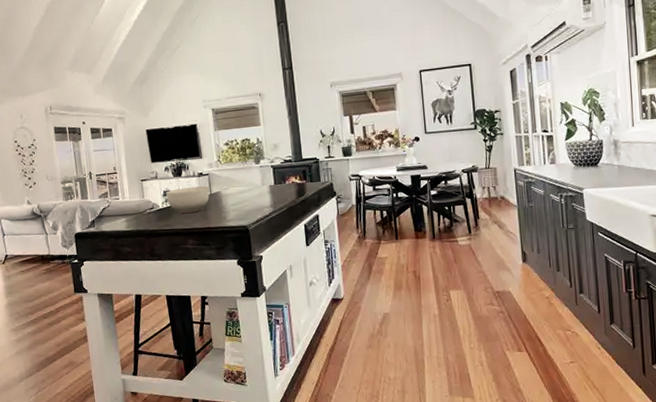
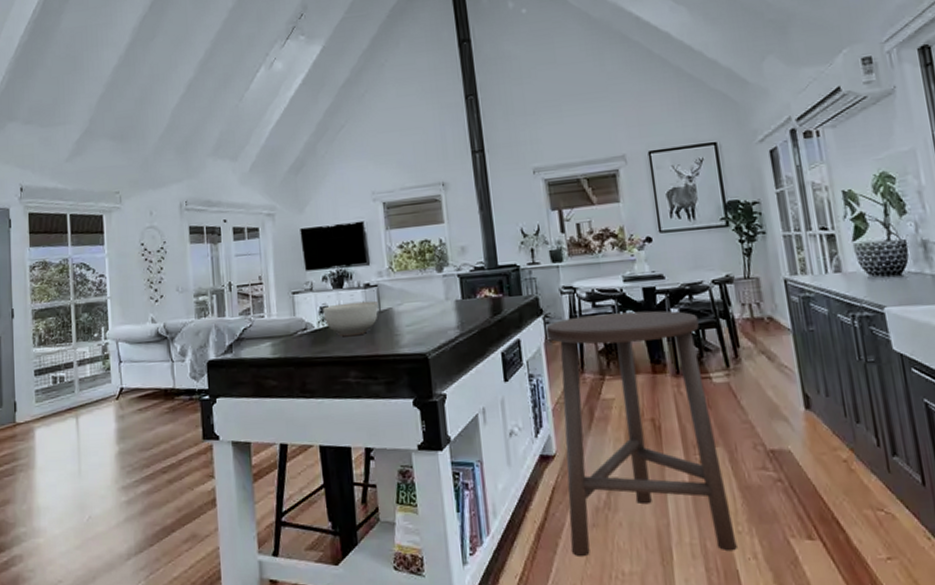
bar stool: none [338,192,469,368] -> present [546,310,737,556]

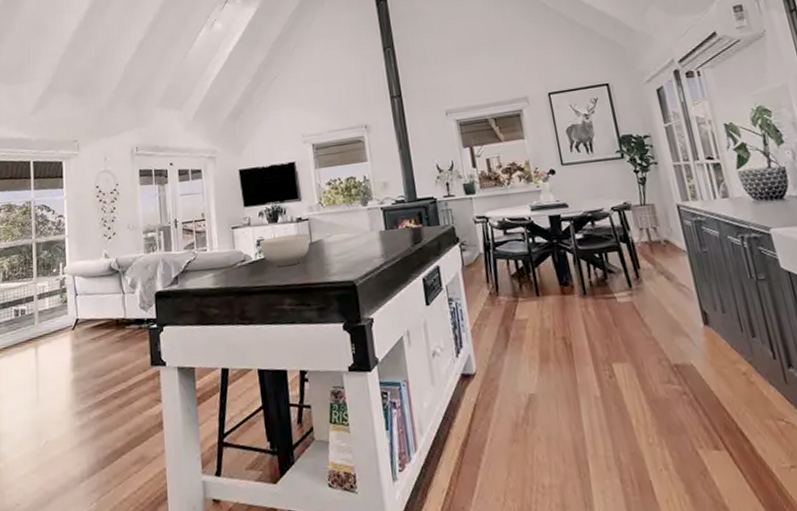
bar stool: present [546,310,737,556] -> none [462,236,649,470]

